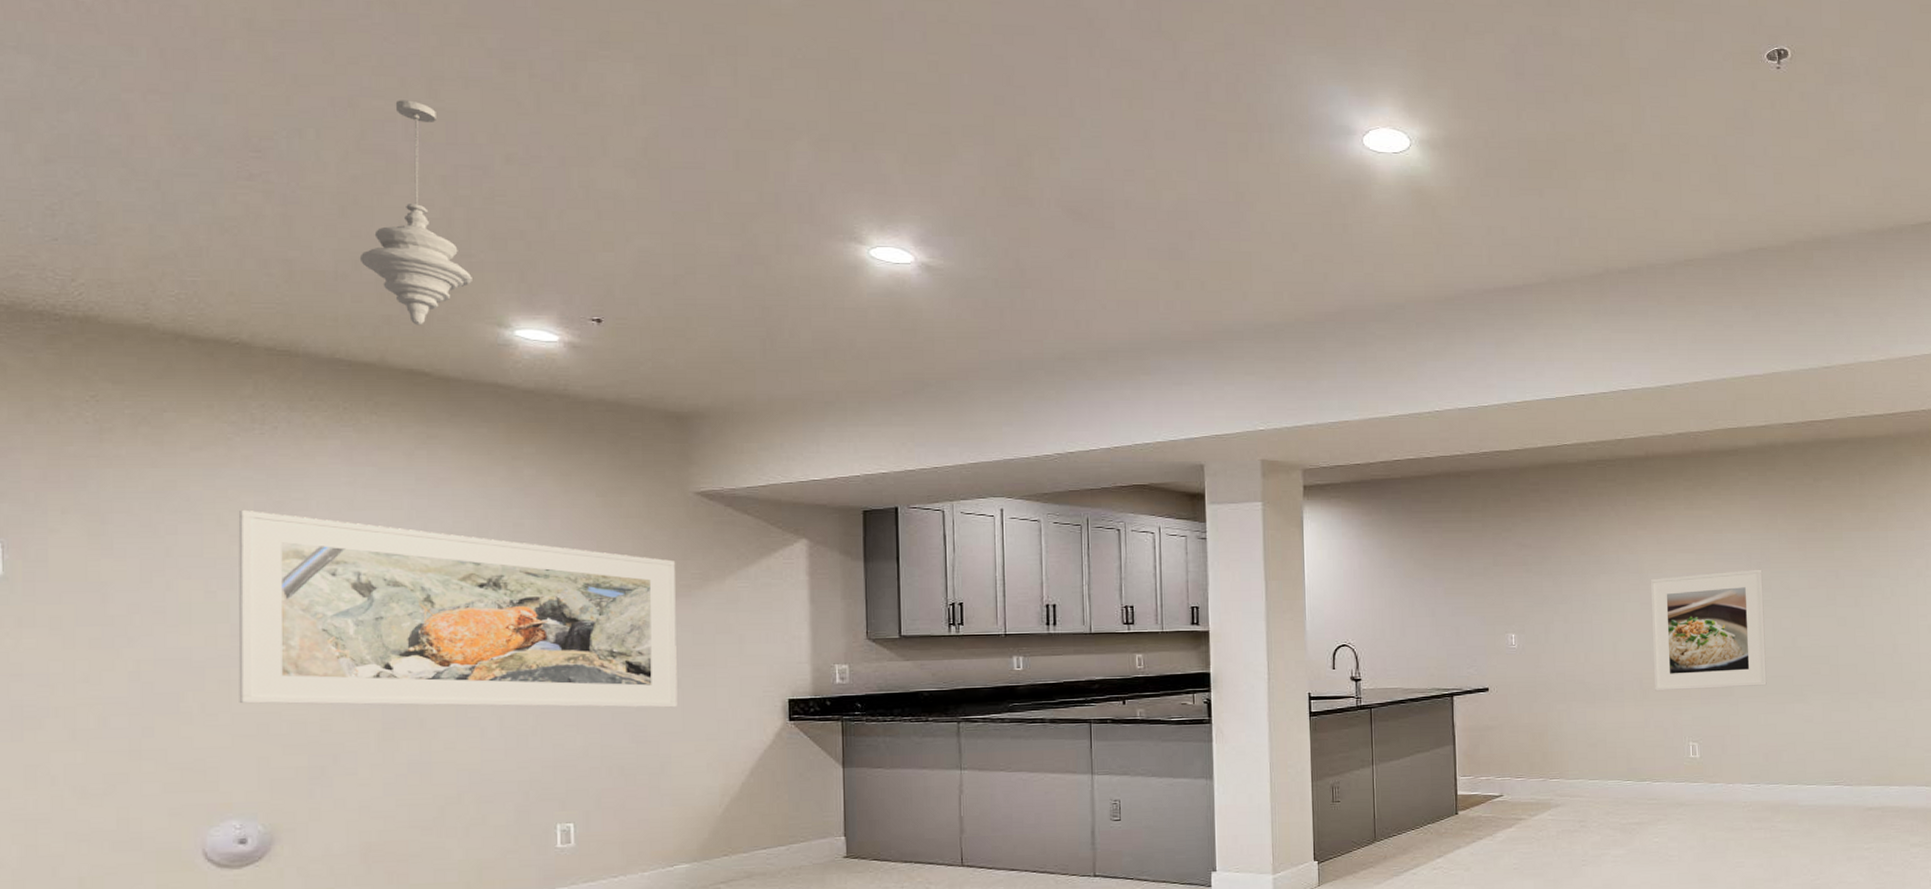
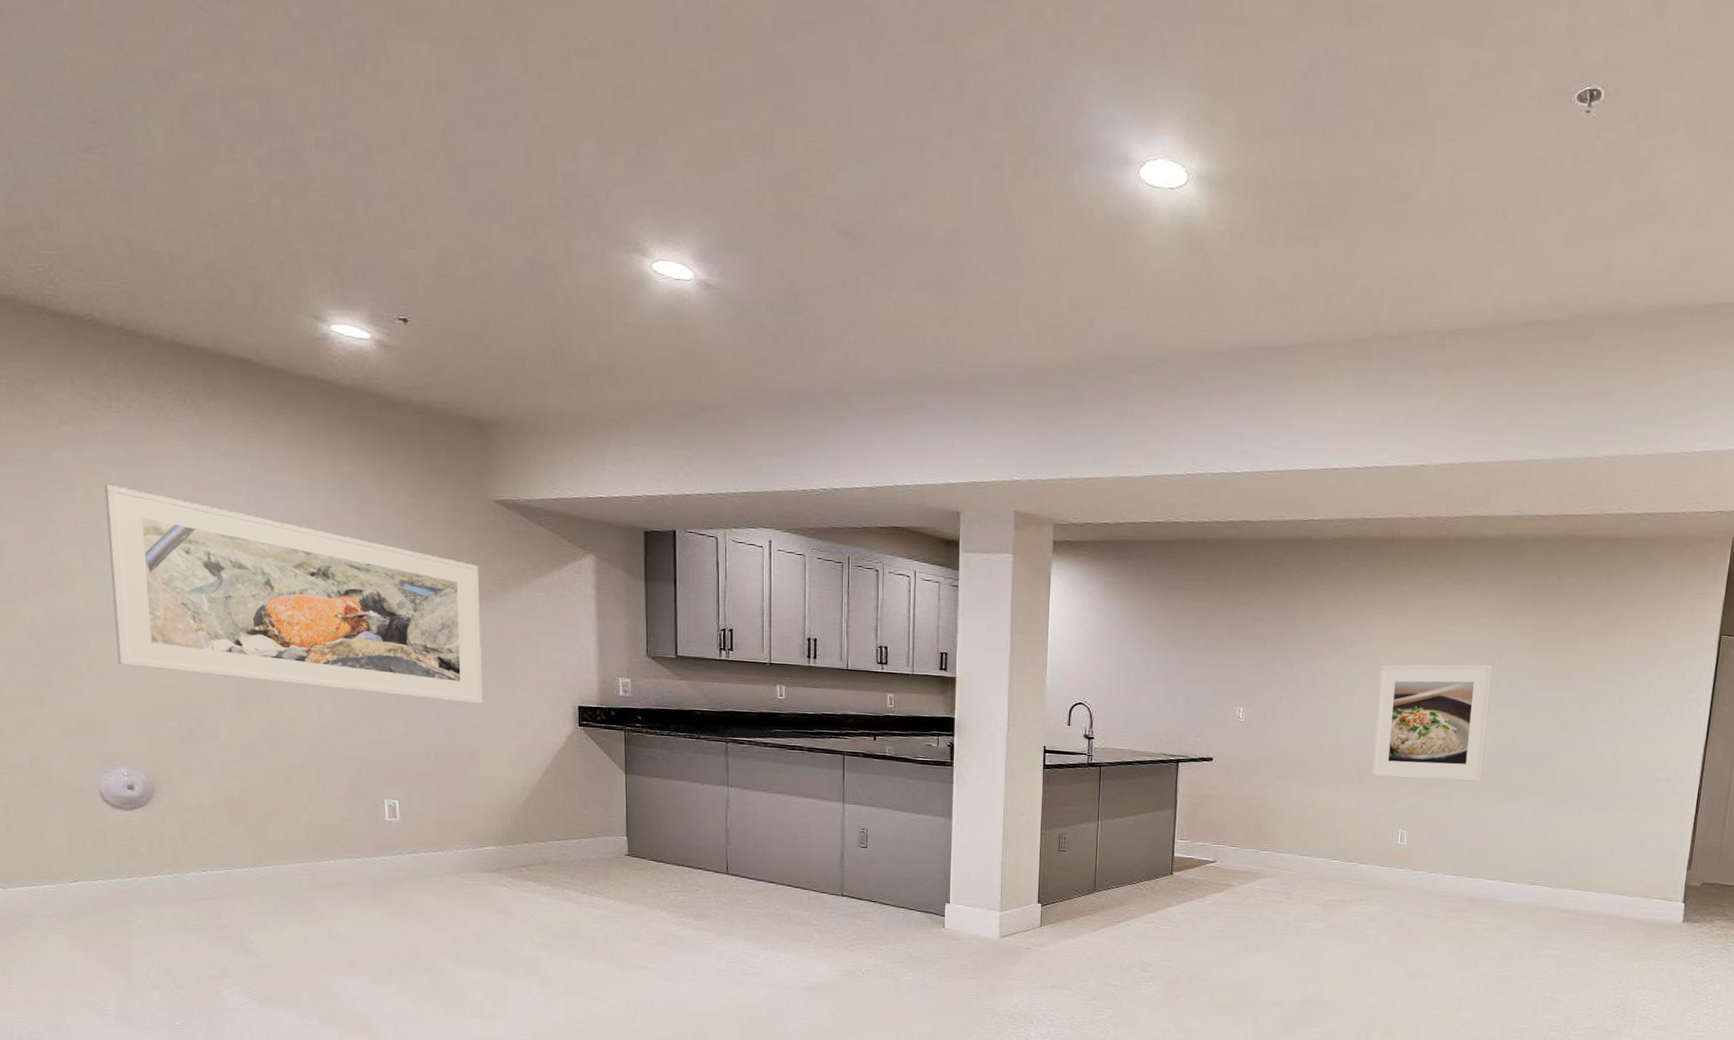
pendant light: present [359,100,472,325] -> none [190,74,291,314]

